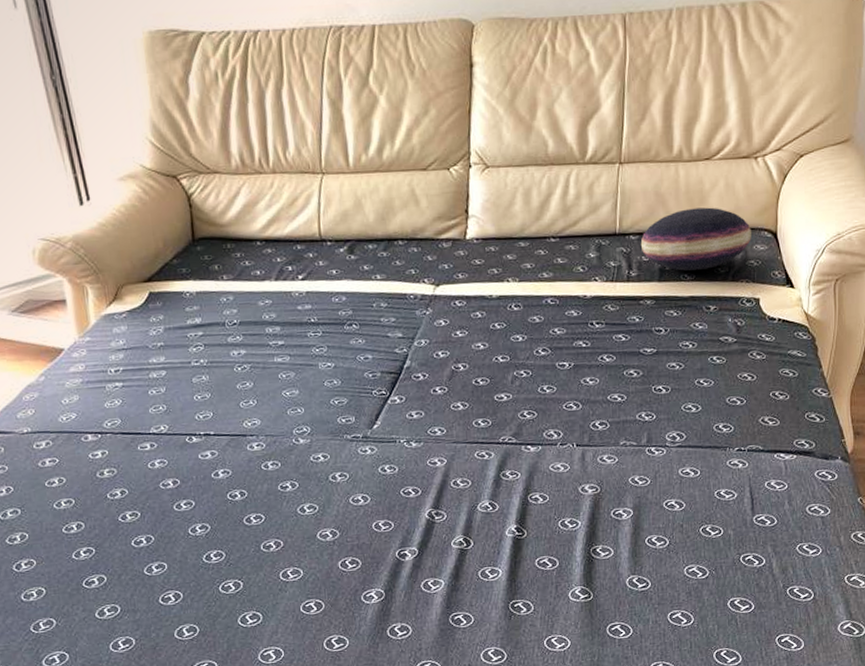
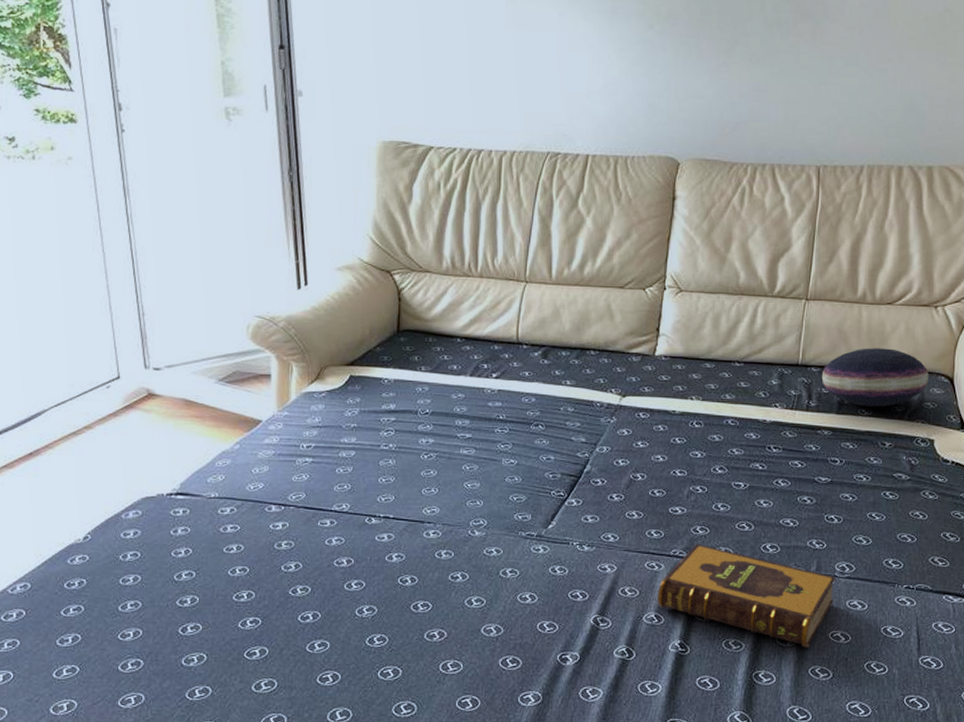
hardback book: none [490,428,668,519] -> present [657,543,836,648]

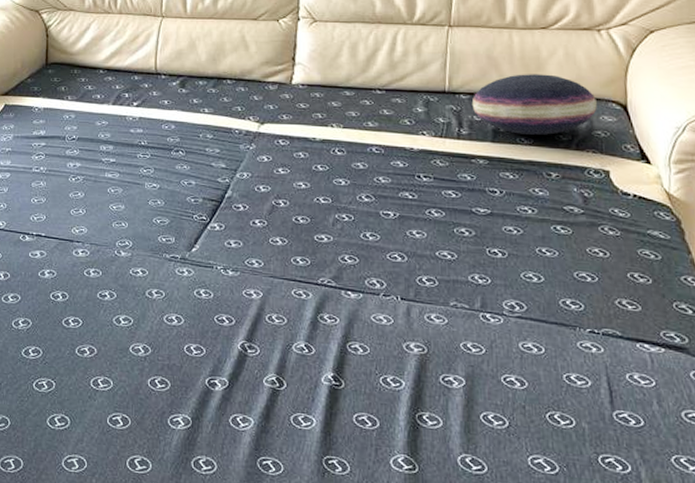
hardback book: present [657,543,836,648] -> none [306,272,505,391]

